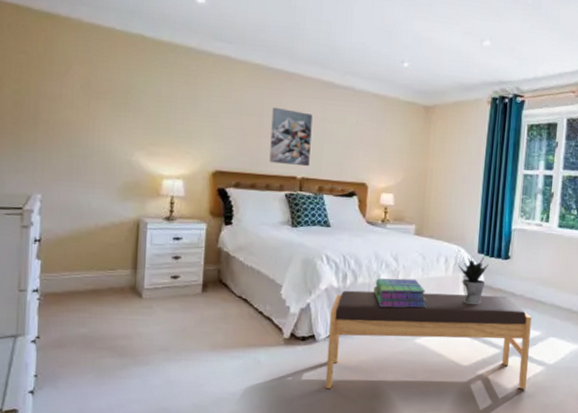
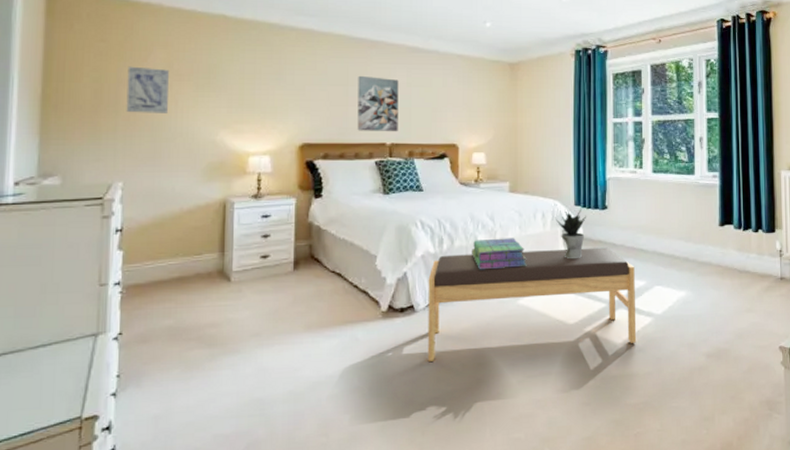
wall art: none [45,80,87,130] -> present [126,66,169,113]

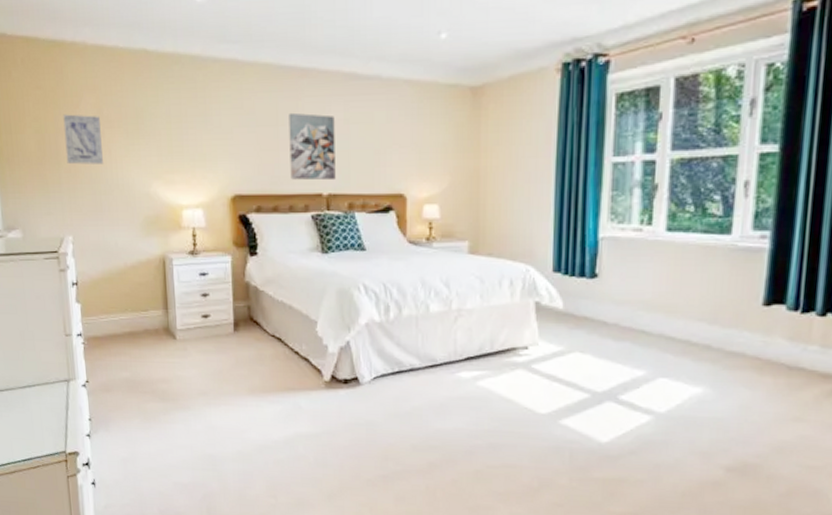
bench: present [427,247,637,362] -> none [373,324,632,444]
stack of books: present [471,238,527,270] -> none [421,308,489,344]
potted plant: present [555,208,586,259] -> none [526,275,568,338]

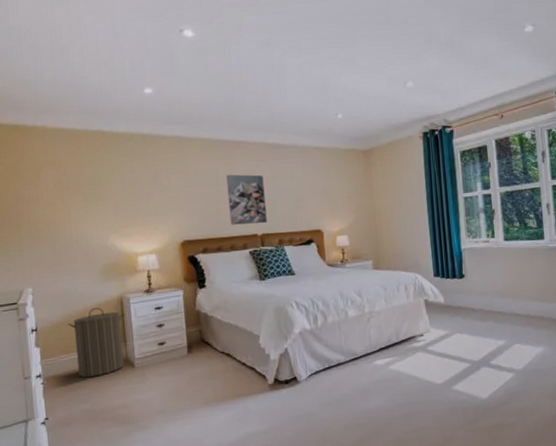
wall art: present [63,114,103,165] -> none [23,184,63,226]
laundry hamper: none [108,265,167,344] -> present [68,307,125,378]

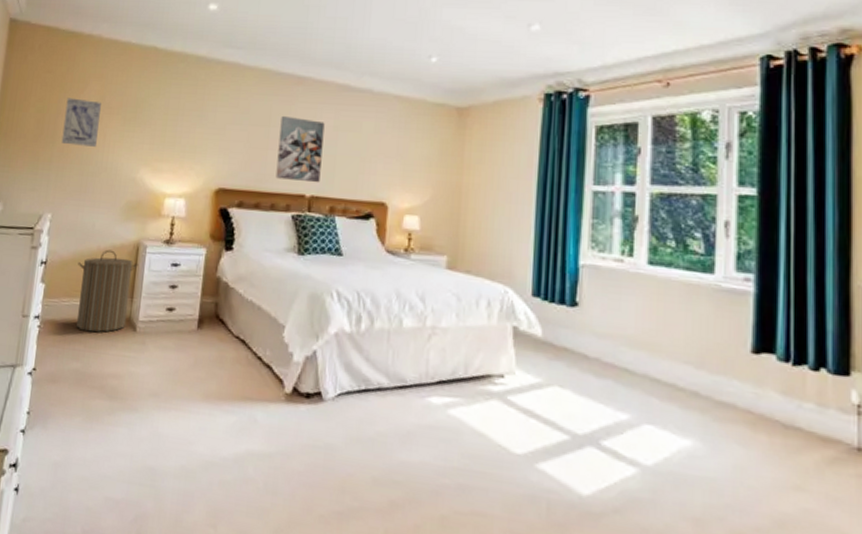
wall art: none [23,184,63,226] -> present [61,97,101,147]

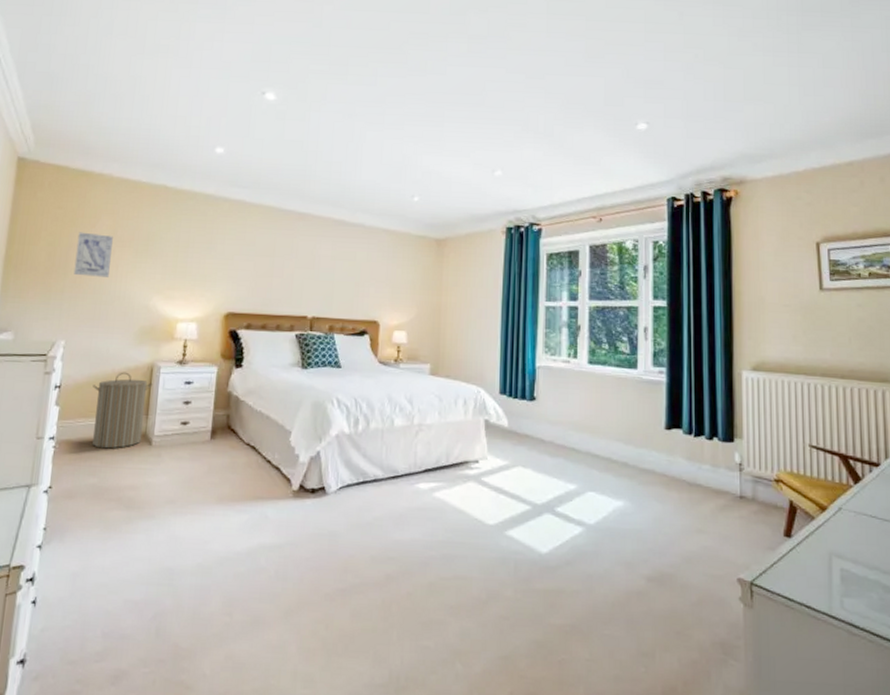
wall art: present [275,115,325,183] -> none [280,247,323,306]

